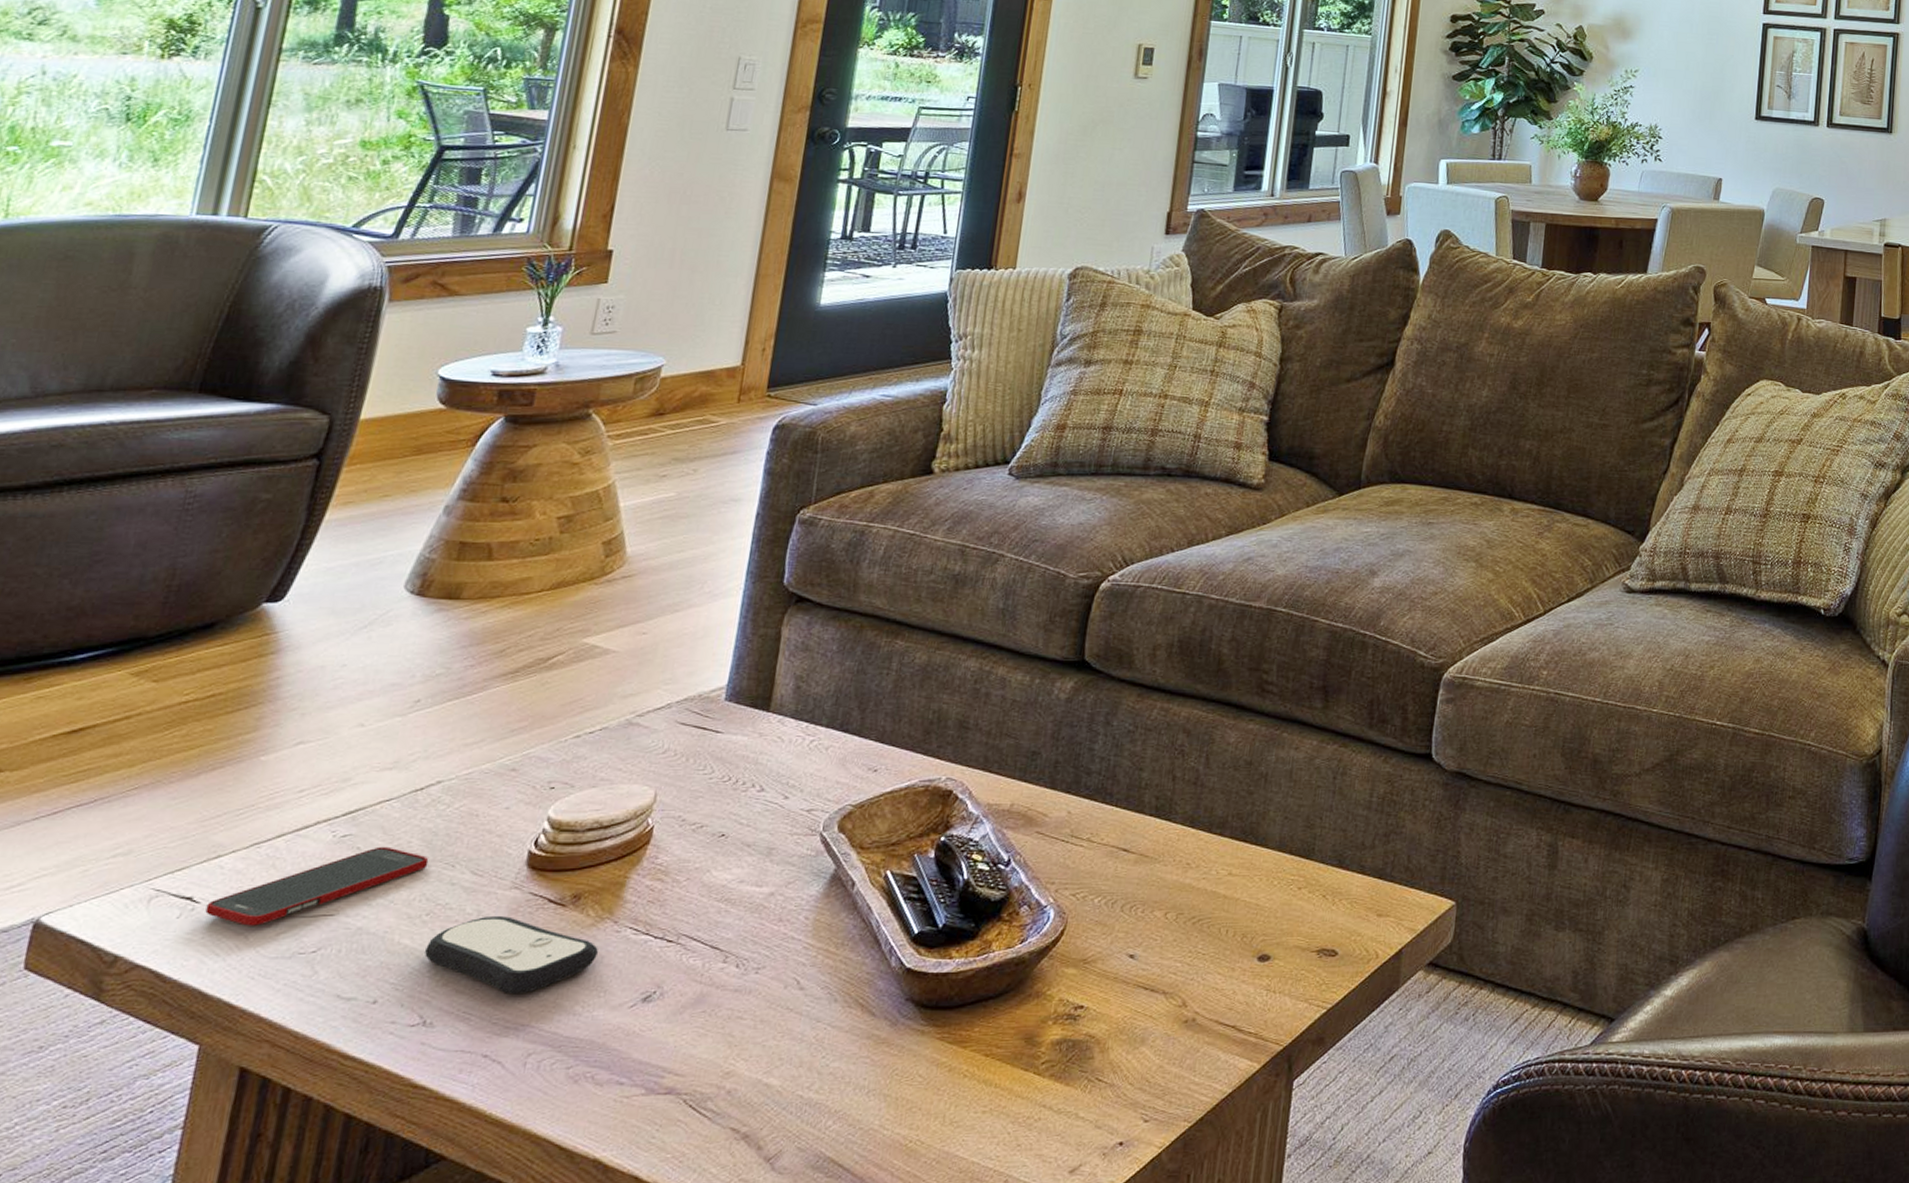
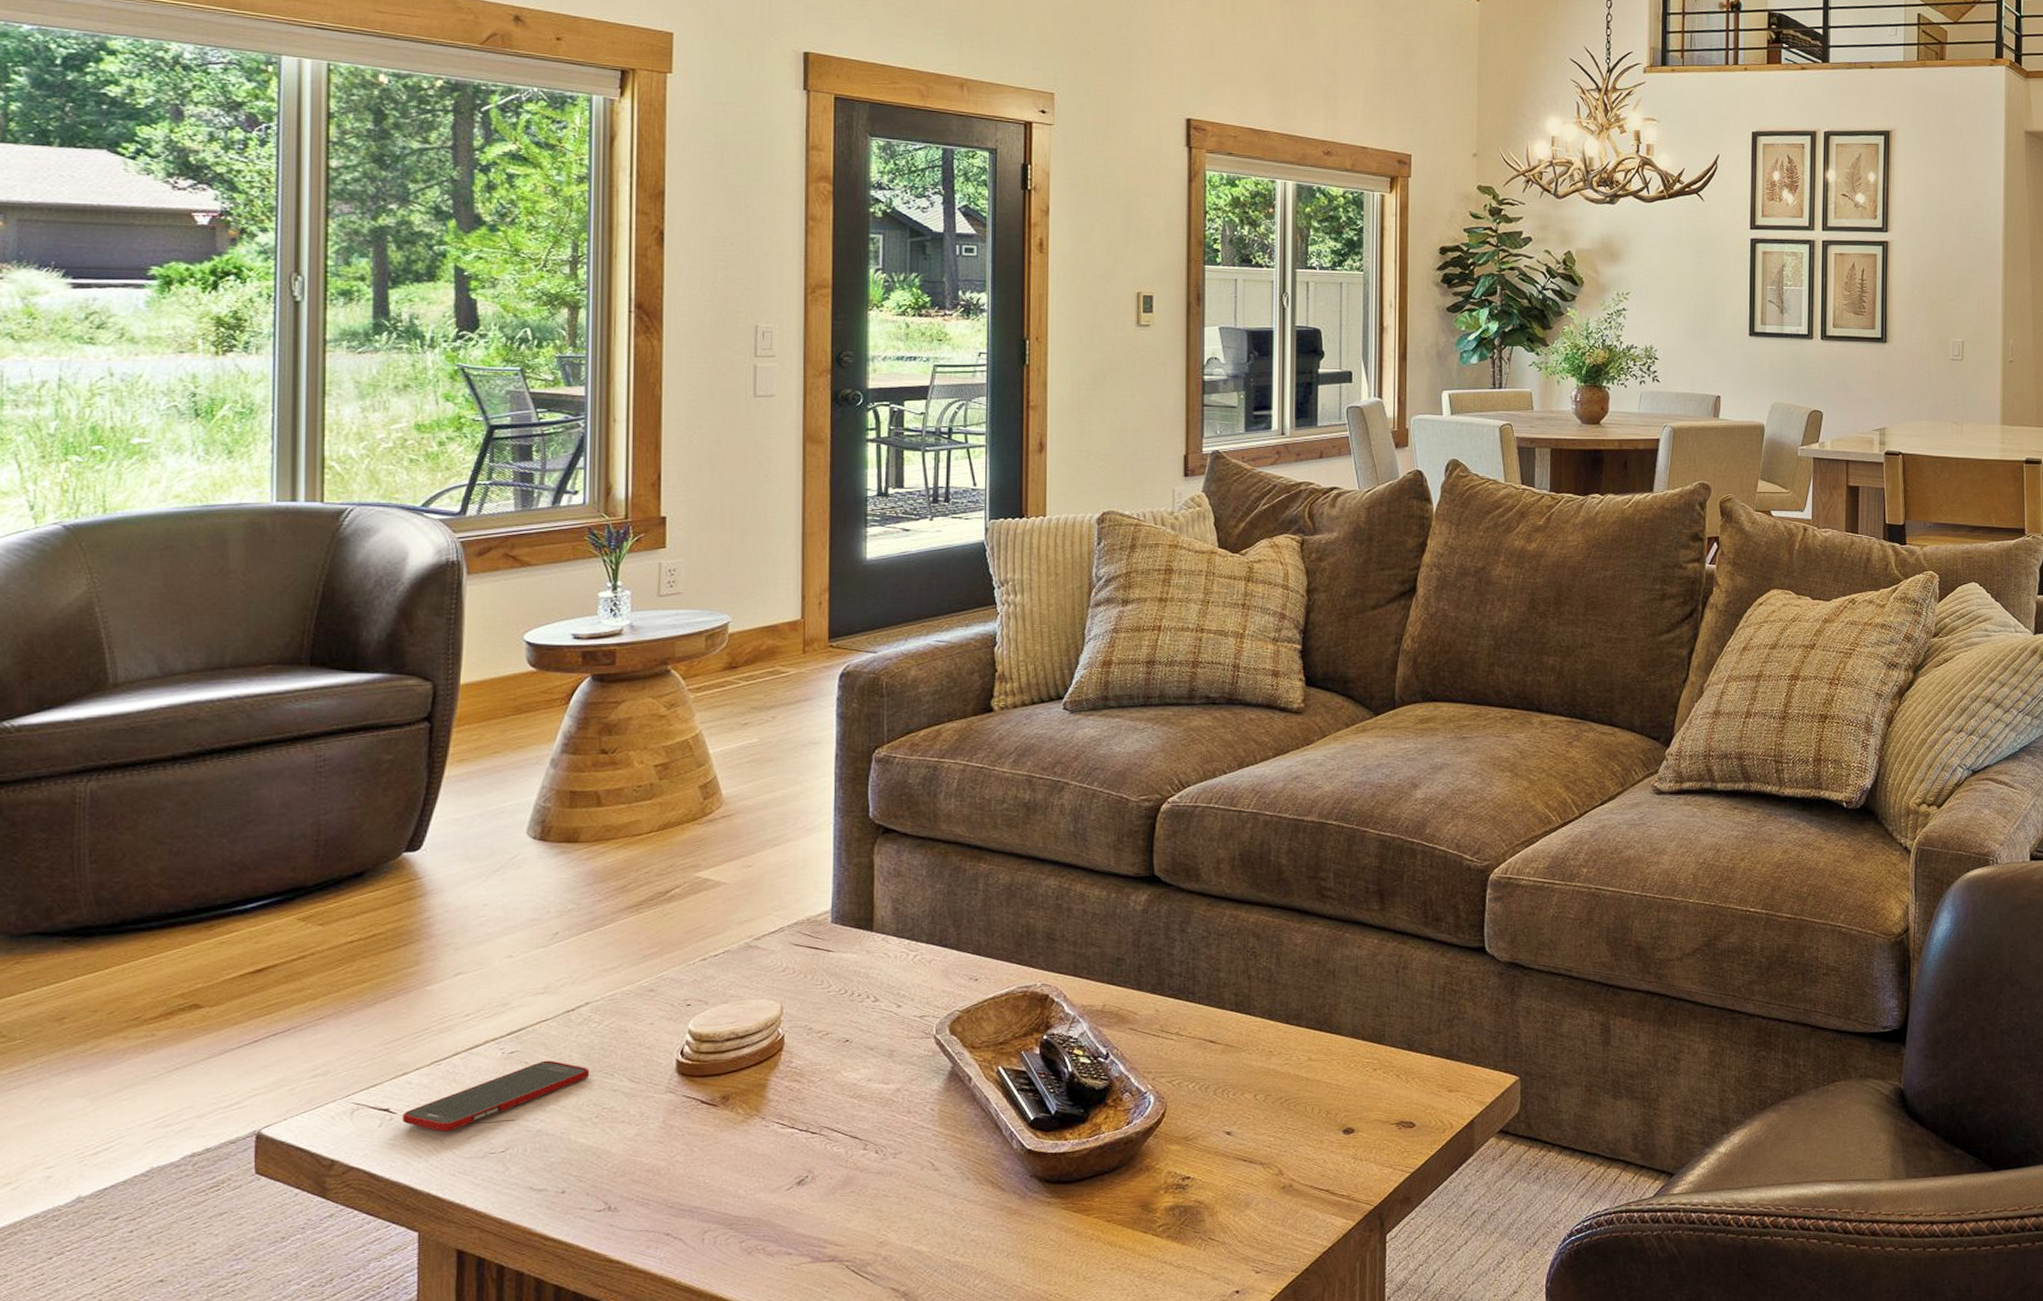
remote control: present [425,916,599,995] -> none [600,1116,753,1182]

